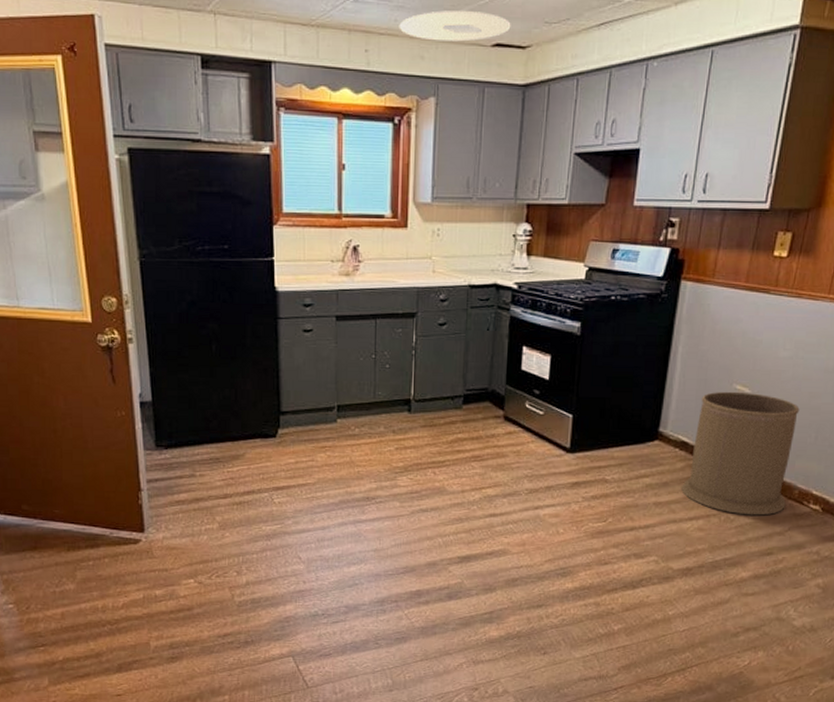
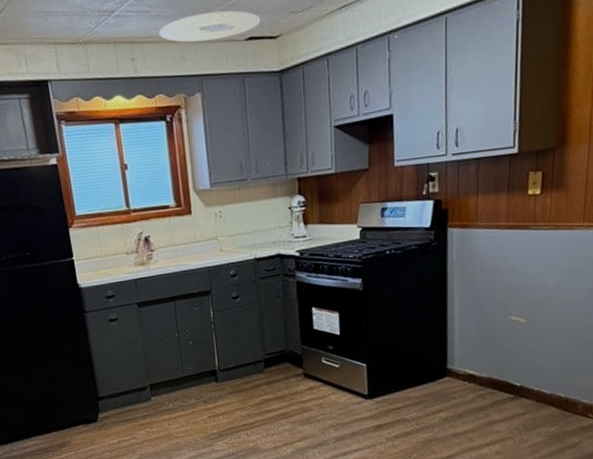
trash can: present [681,391,800,516] -> none [475,321,573,434]

